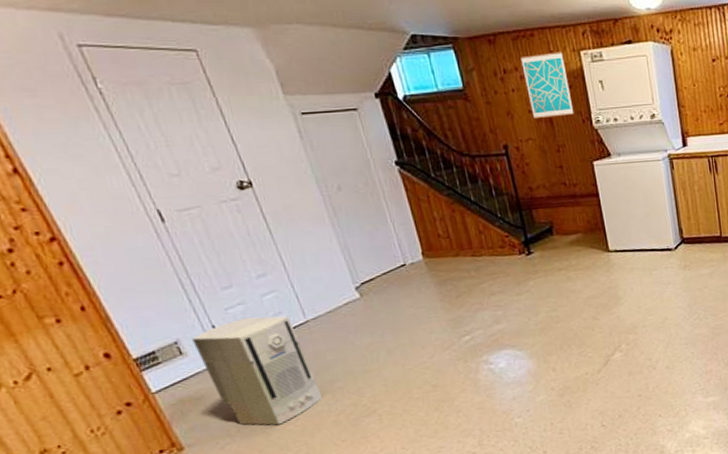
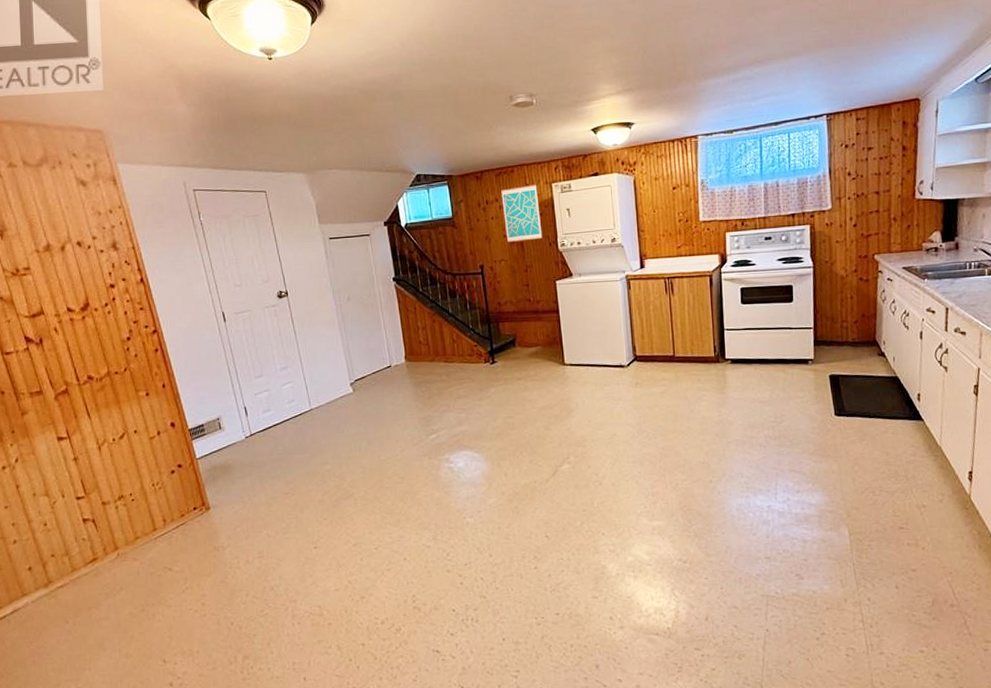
air purifier: present [192,316,323,426] -> none [229,402,314,498]

